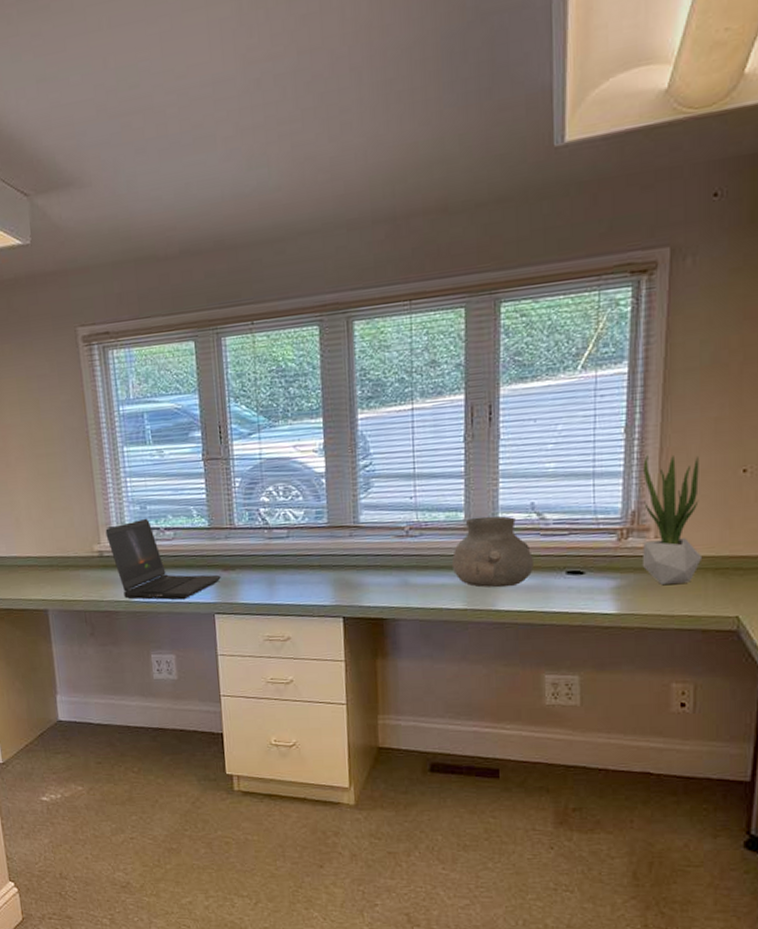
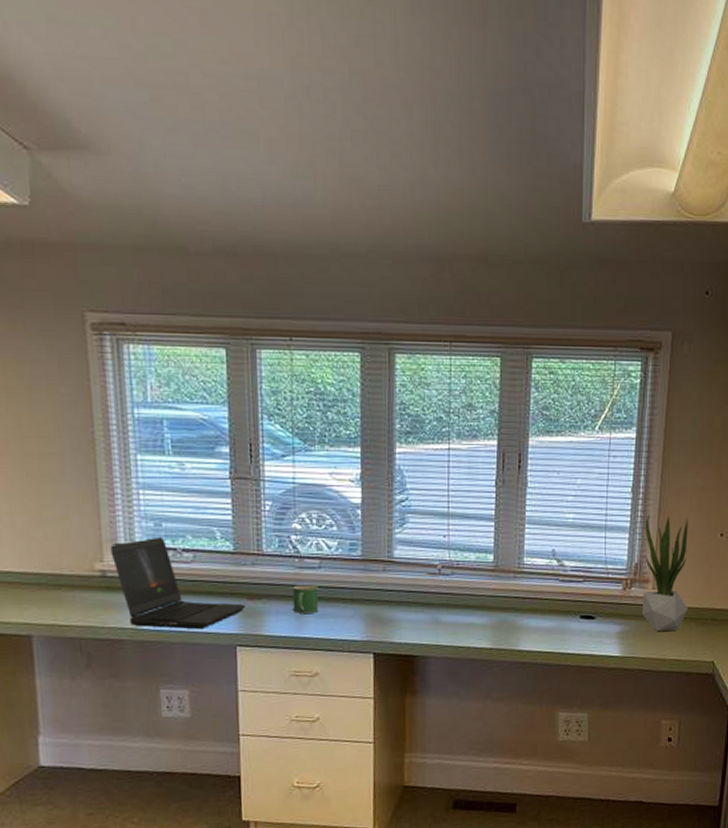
mug: none [263,554,289,582] -> present [292,585,319,613]
vase: present [451,516,533,588] -> none [480,559,552,629]

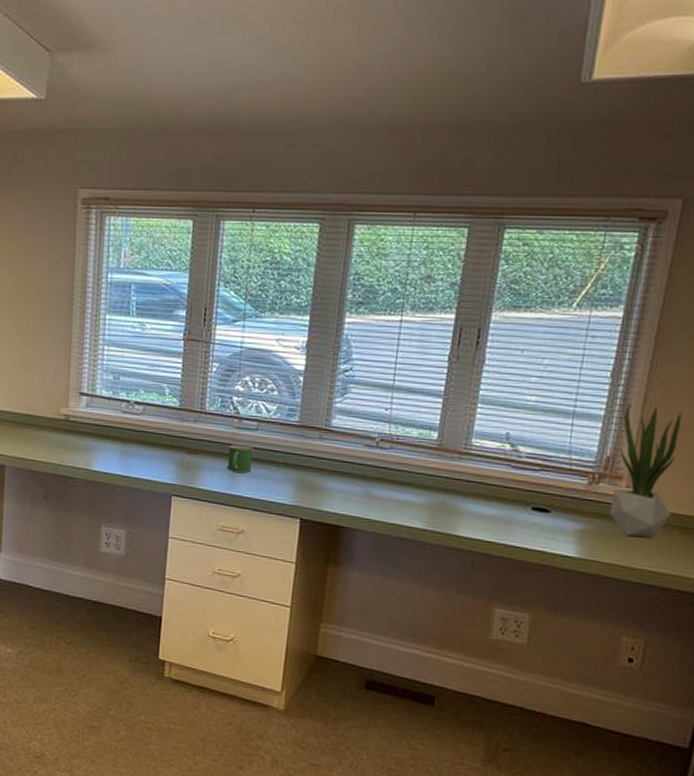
laptop computer: present [110,536,245,630] -> none [75,389,184,477]

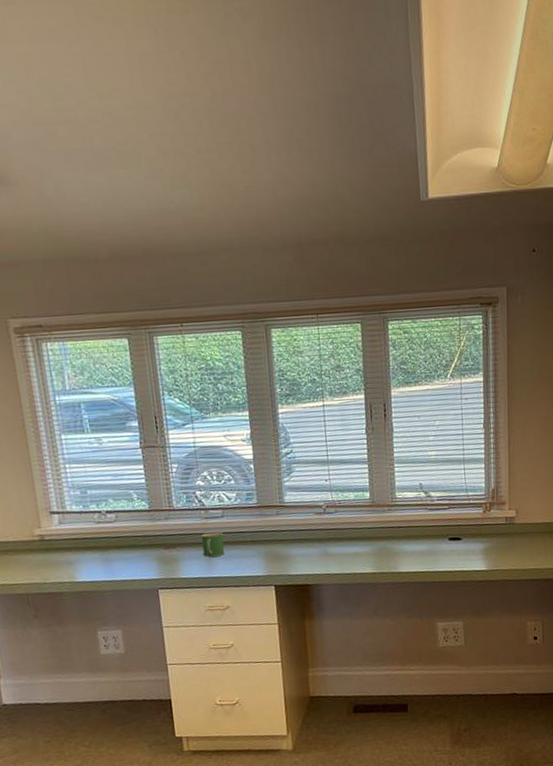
potted plant: present [609,403,682,538] -> none [498,445,542,546]

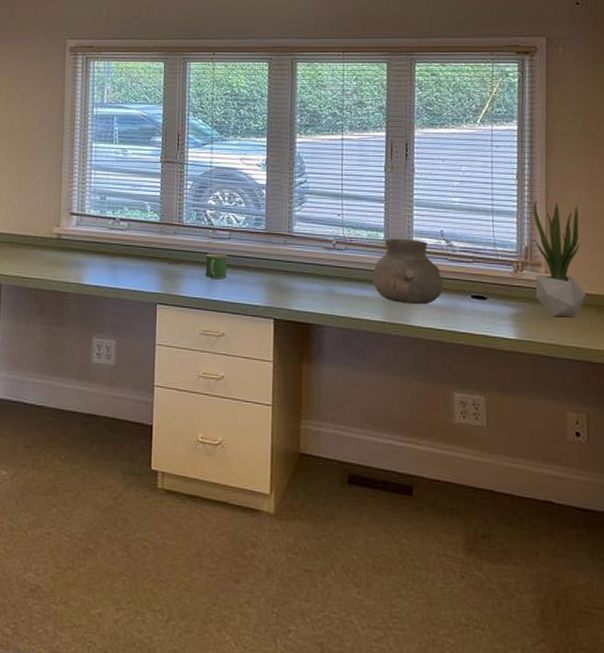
vase: none [361,494,424,554] -> present [372,238,443,305]
potted plant: none [498,445,542,546] -> present [533,200,587,316]

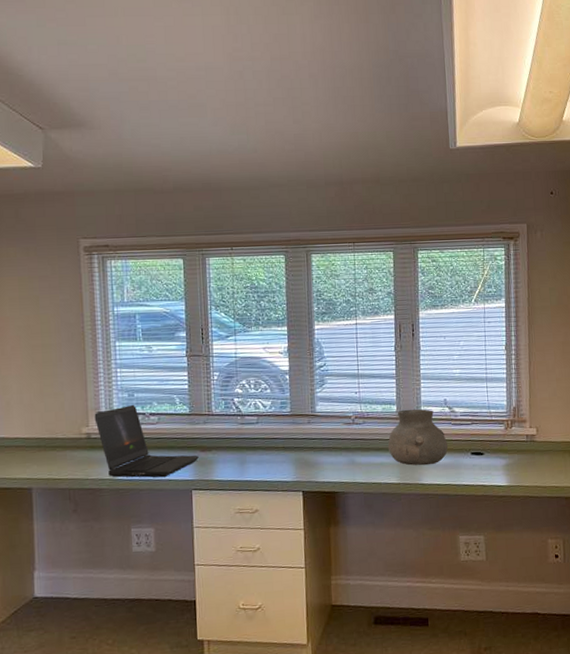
laptop computer: none [66,208,166,288] -> present [94,404,199,478]
mug: present [205,253,227,278] -> none [236,437,257,461]
potted plant: present [533,200,587,316] -> none [519,367,562,463]

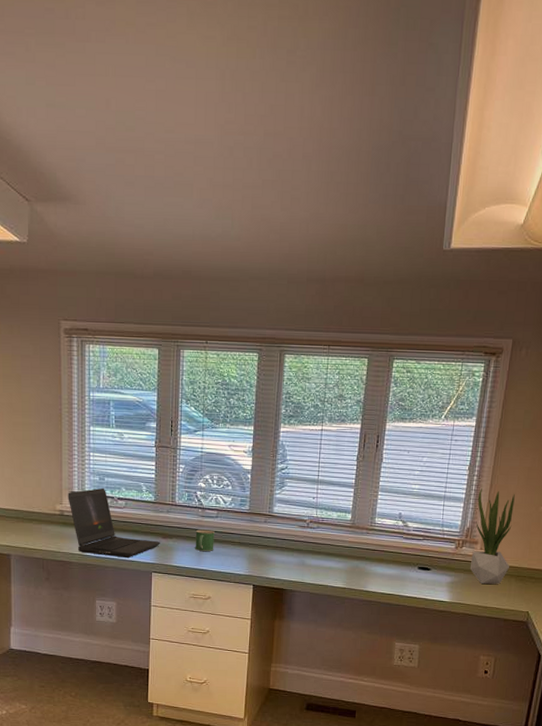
mug: none [236,437,257,461] -> present [195,529,215,551]
vase: present [387,408,448,466] -> none [338,519,396,574]
potted plant: none [519,367,562,463] -> present [469,488,515,584]

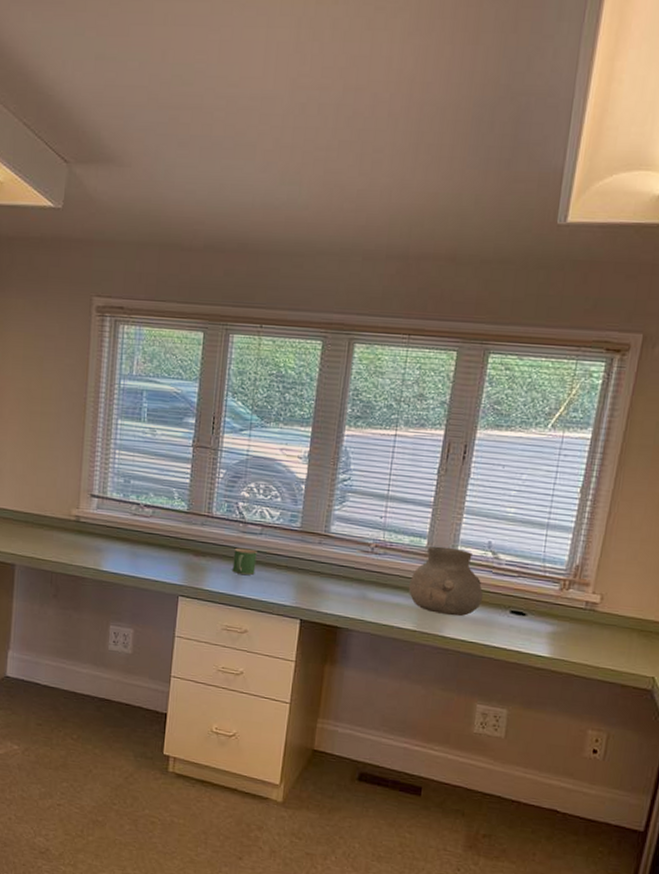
laptop computer: present [68,487,160,558] -> none [86,491,191,577]
vase: none [338,519,396,574] -> present [408,546,483,617]
potted plant: present [469,488,515,584] -> none [577,517,641,639]

